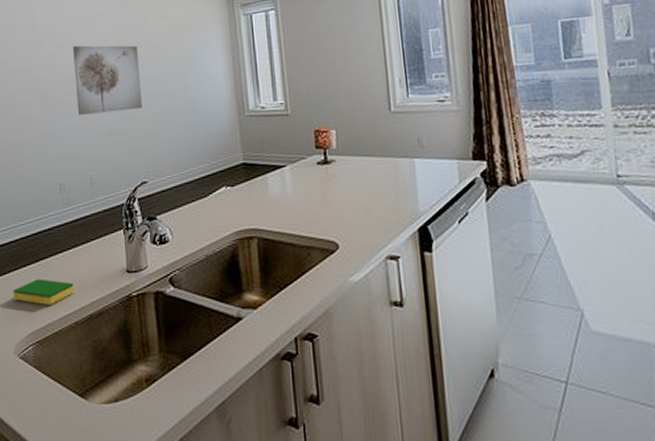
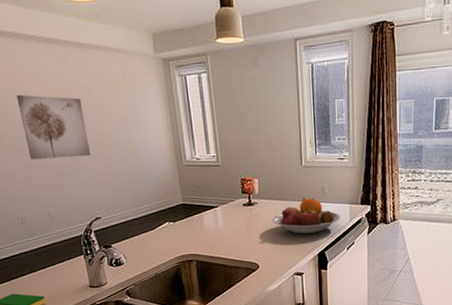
fruit bowl: none [354,152,448,201] -> present [272,197,342,234]

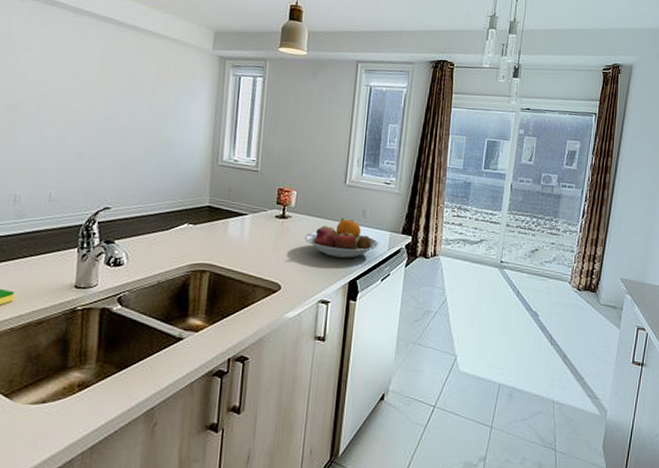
wall art: present [16,94,90,160] -> none [46,64,122,140]

